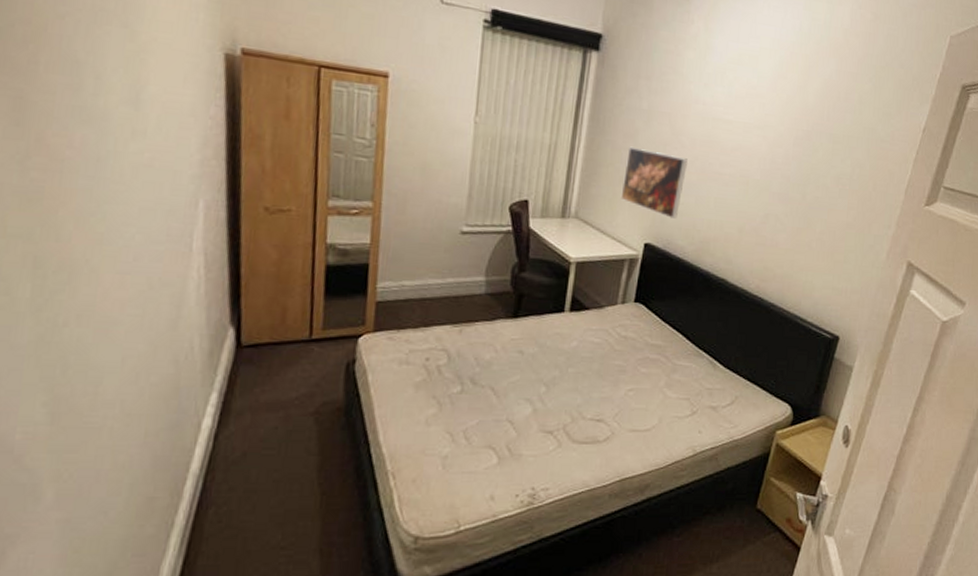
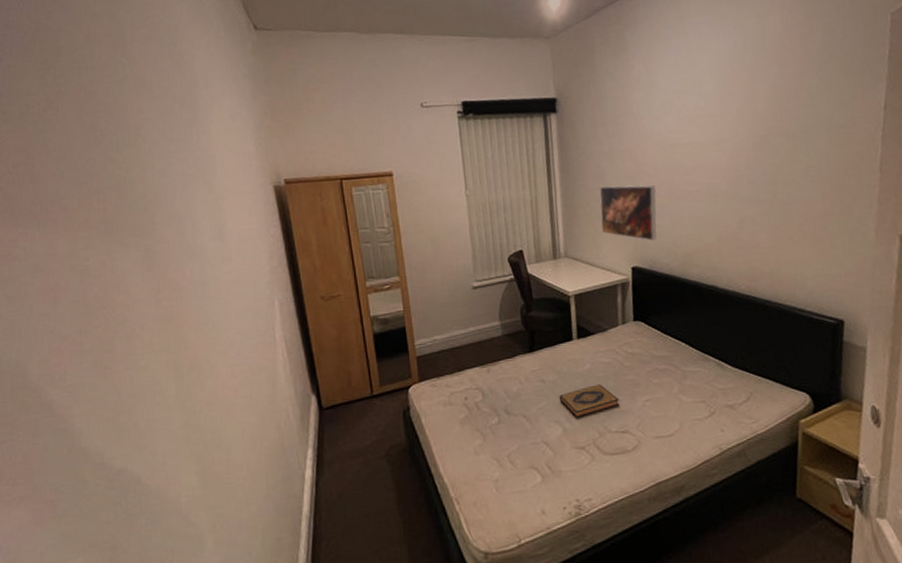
hardback book: none [536,365,601,399] -> present [560,384,619,418]

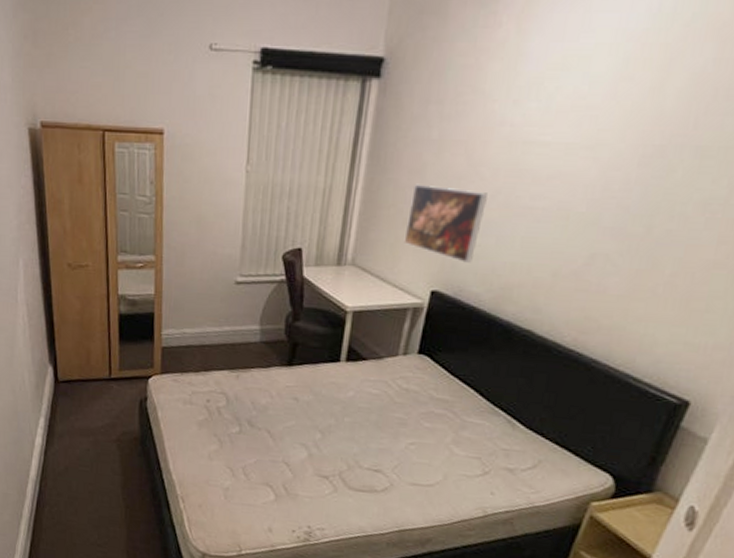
hardback book: present [560,384,619,418] -> none [312,415,379,446]

